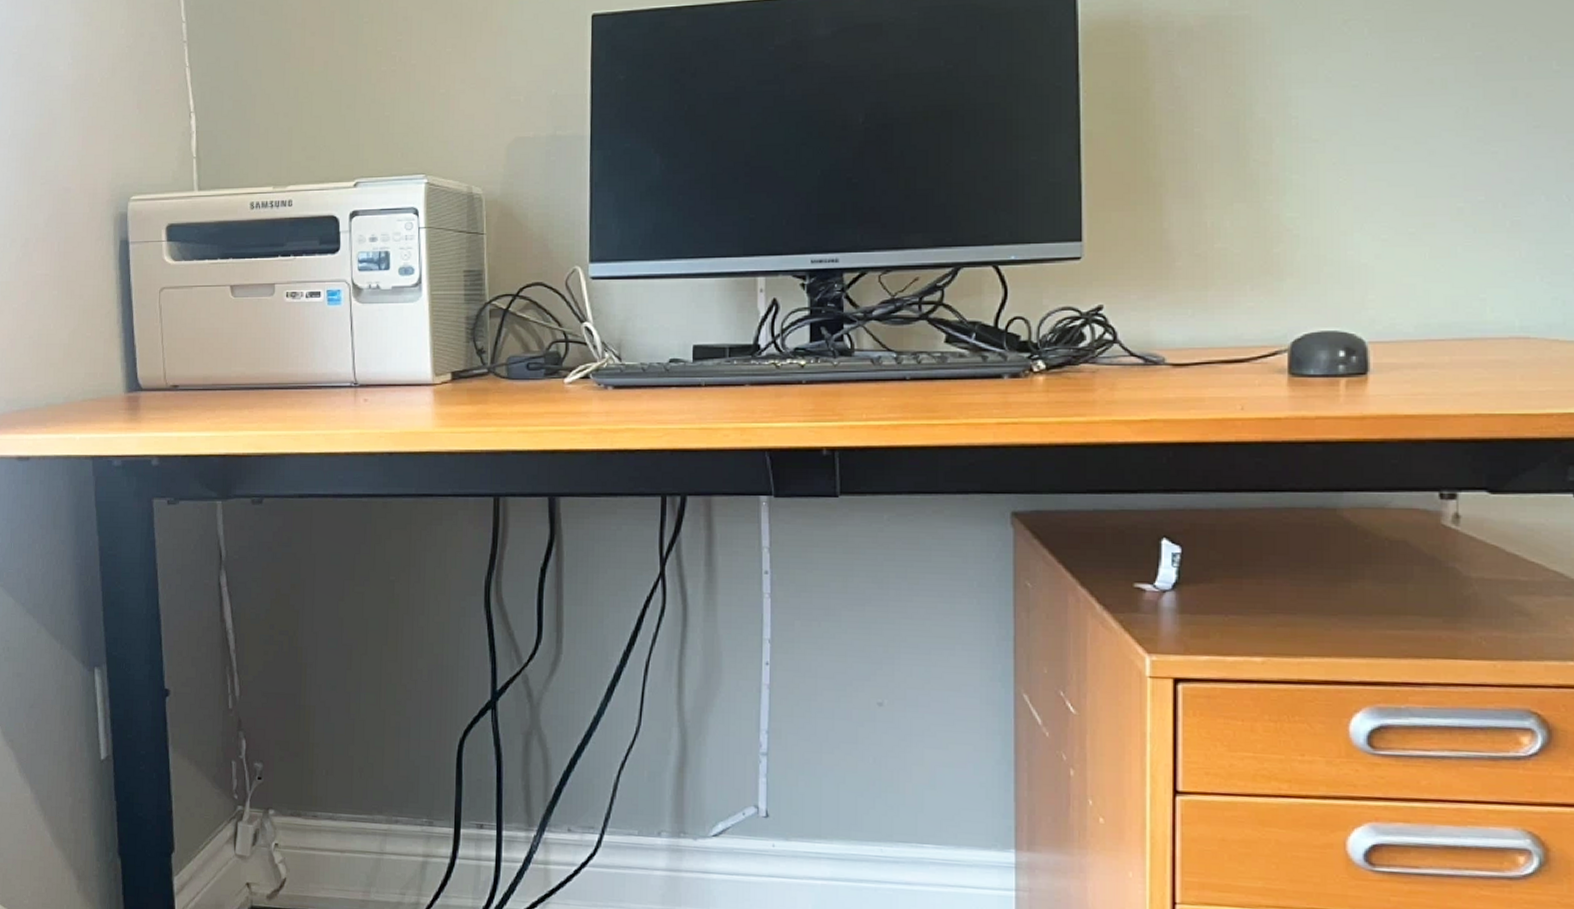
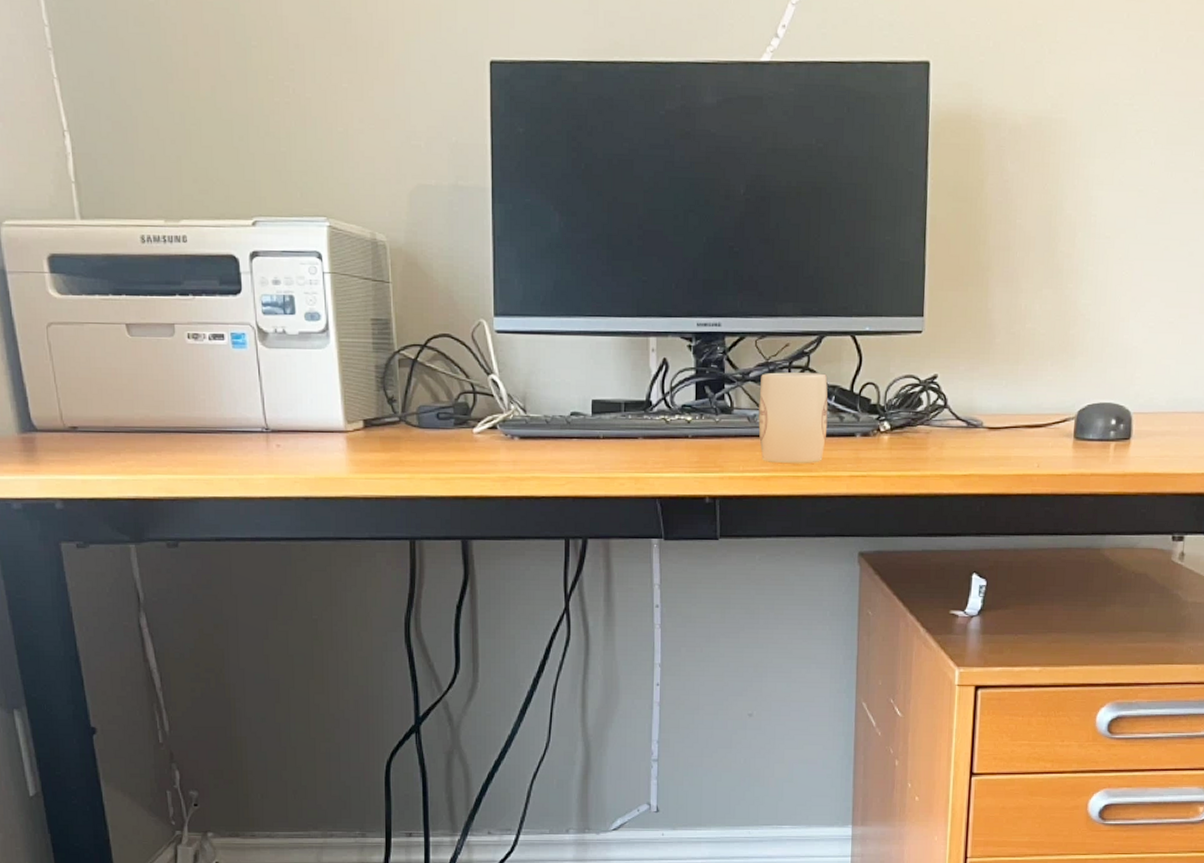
mug: none [884,309,968,411] -> present [758,372,829,465]

